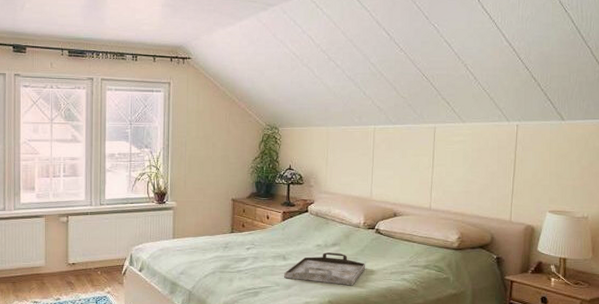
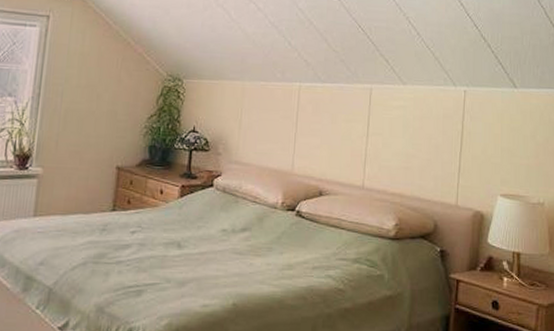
serving tray: present [284,252,366,286] -> none [177,239,283,284]

